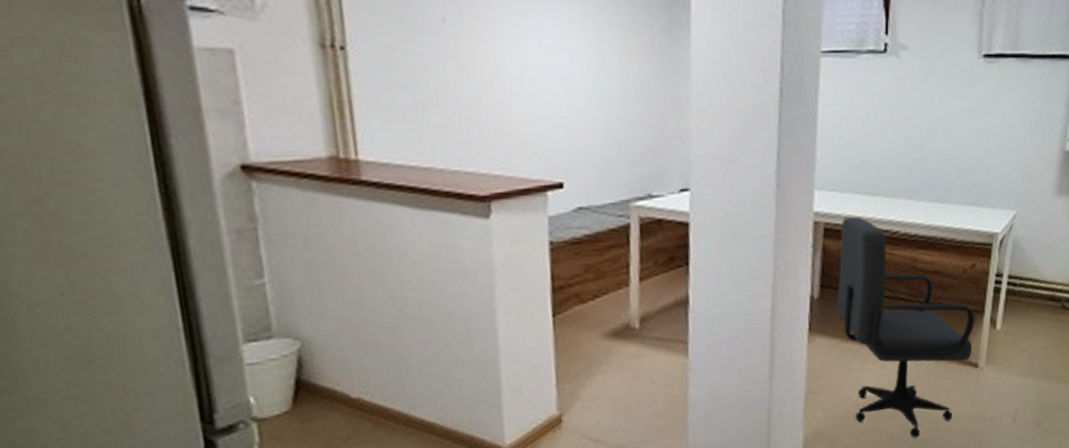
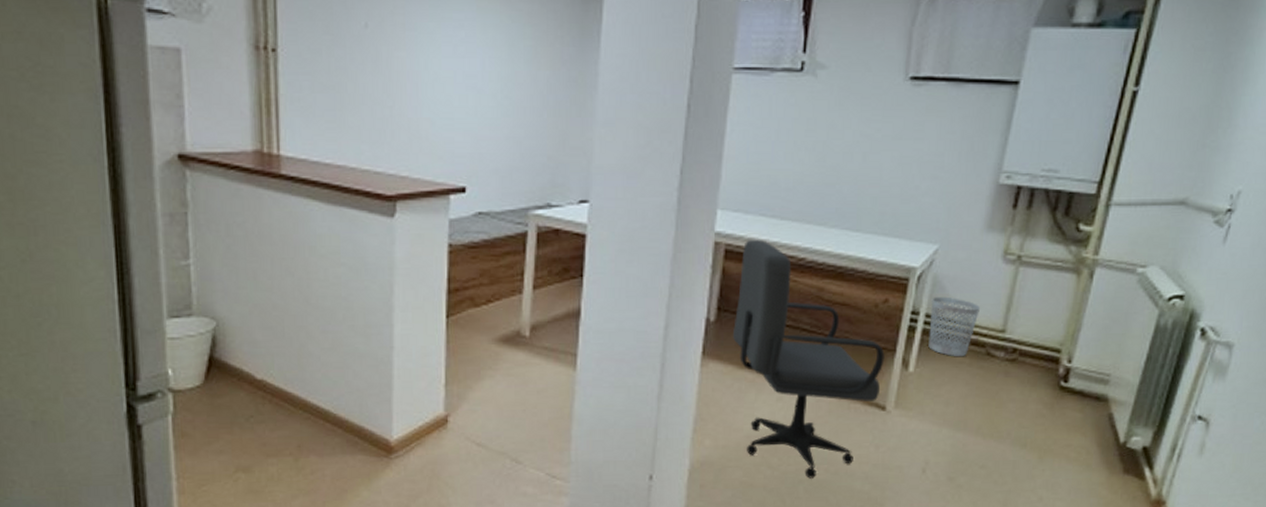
wastebasket: none [1012,258,1054,313] -> present [928,296,980,357]

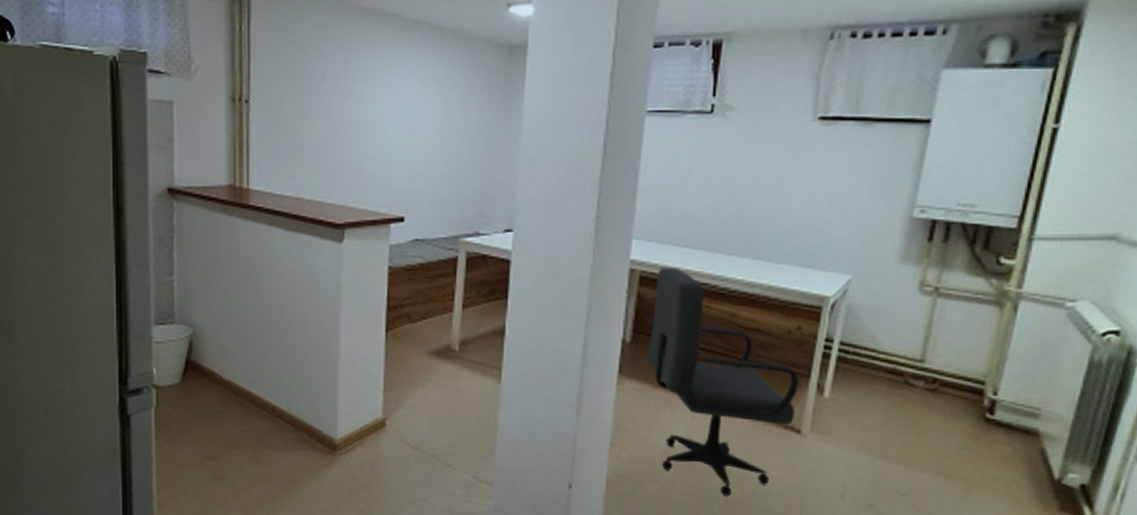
wastebasket: present [928,296,980,357] -> none [844,325,896,385]

